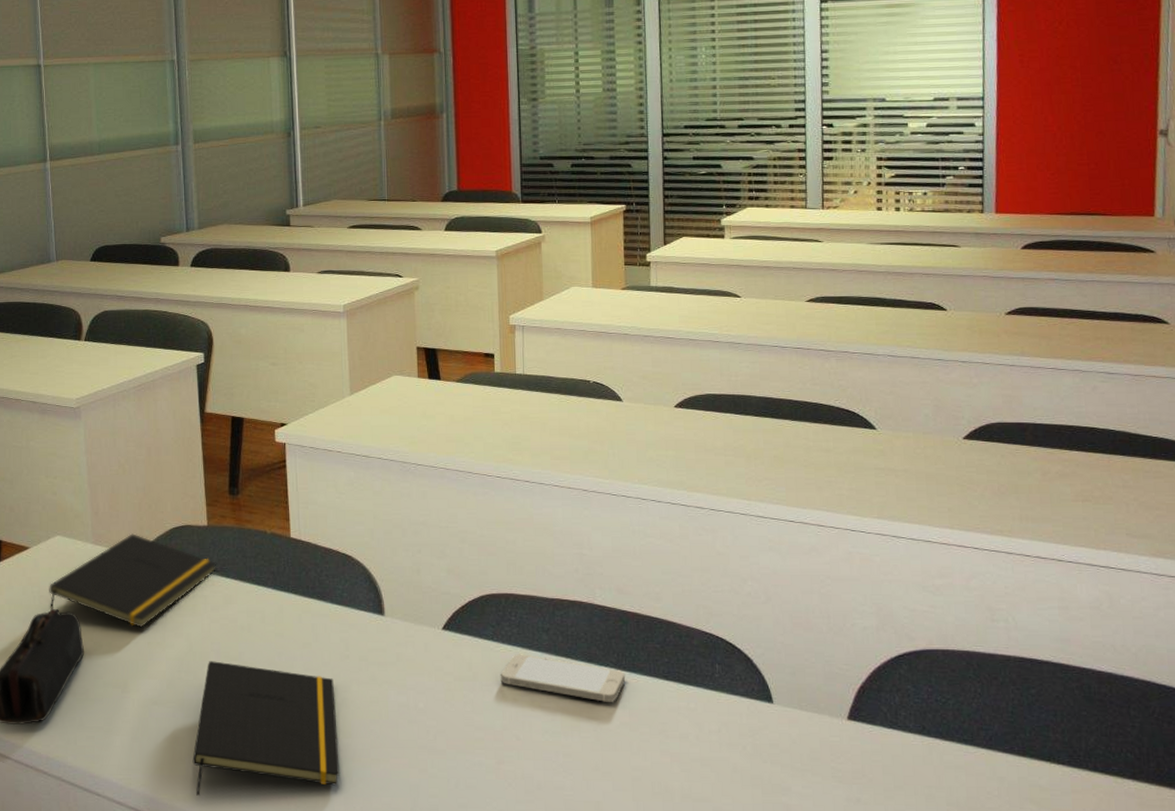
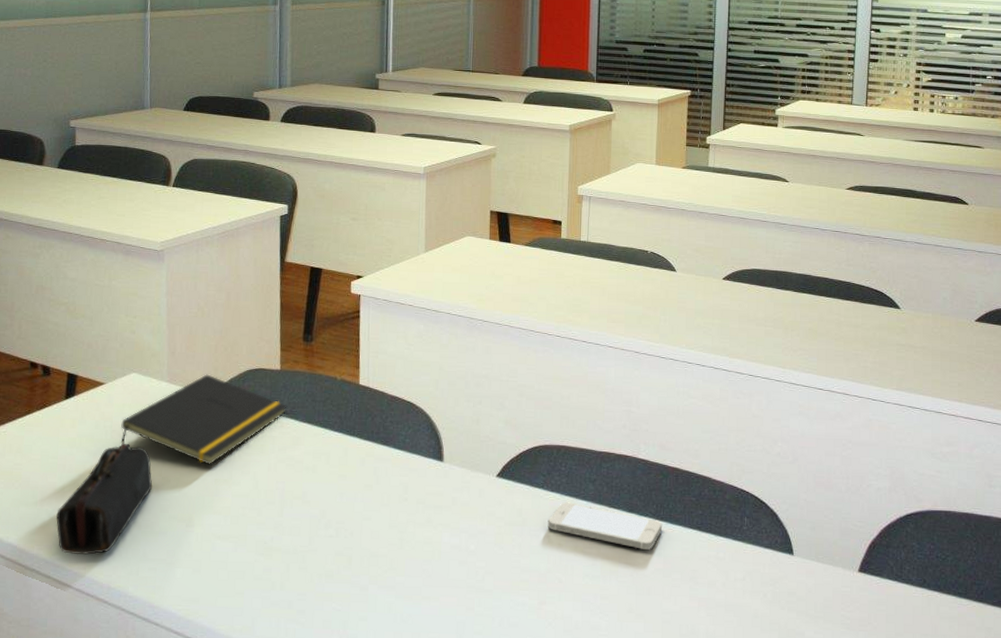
notepad: present [192,661,340,796] -> none [251,499,392,628]

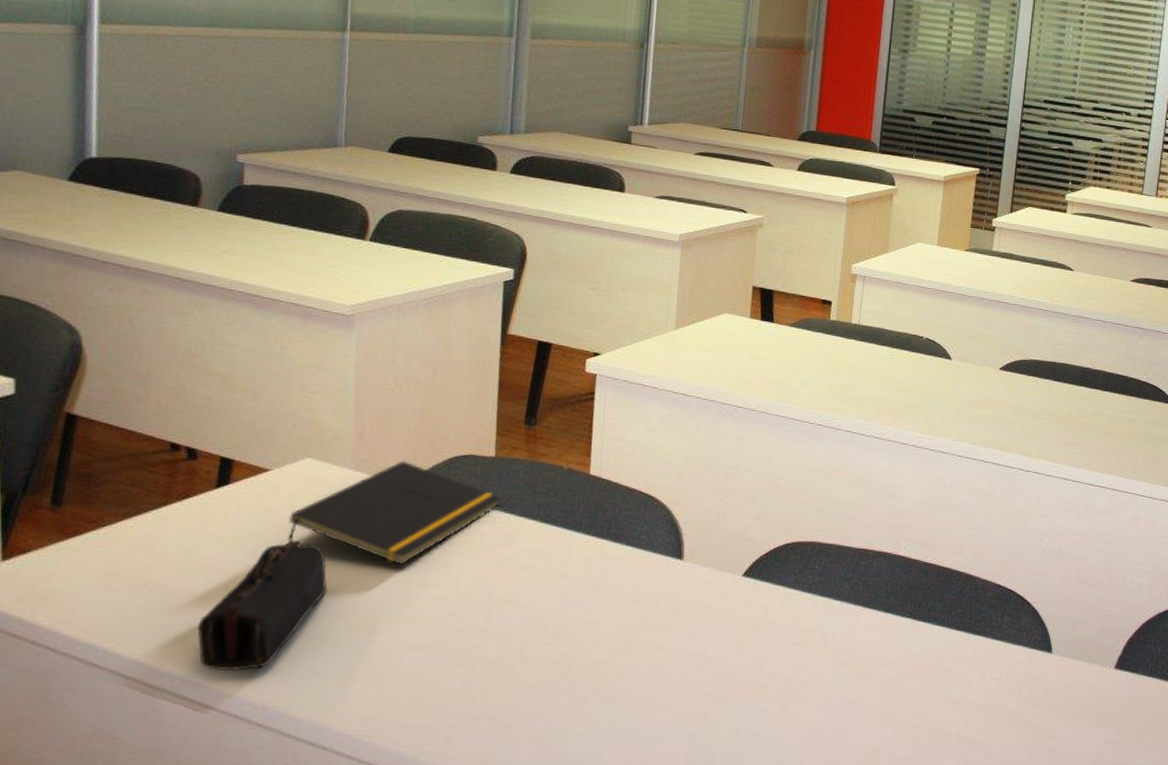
smartphone: present [547,502,663,550] -> none [796,602,920,651]

